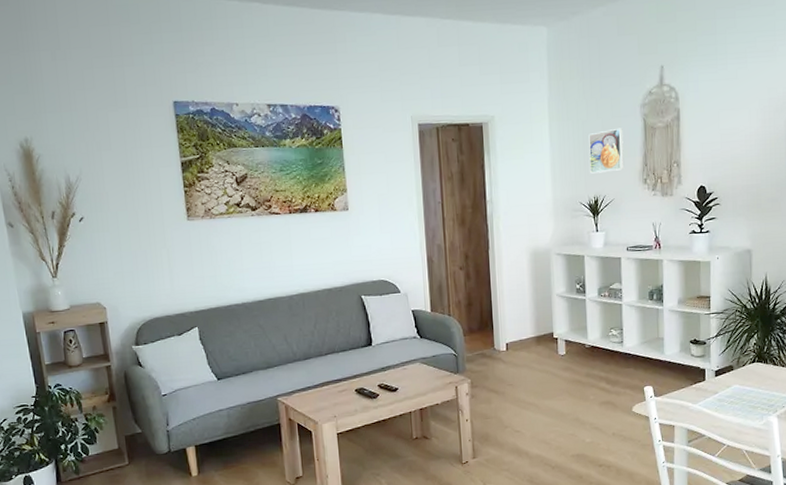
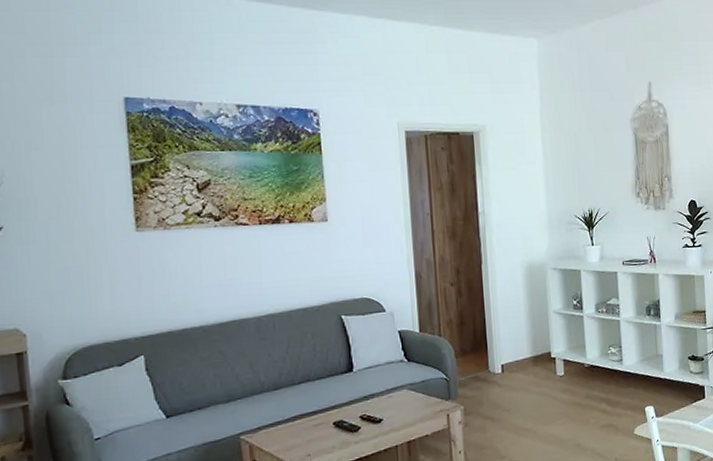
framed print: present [589,127,625,174] -> none [581,141,618,186]

